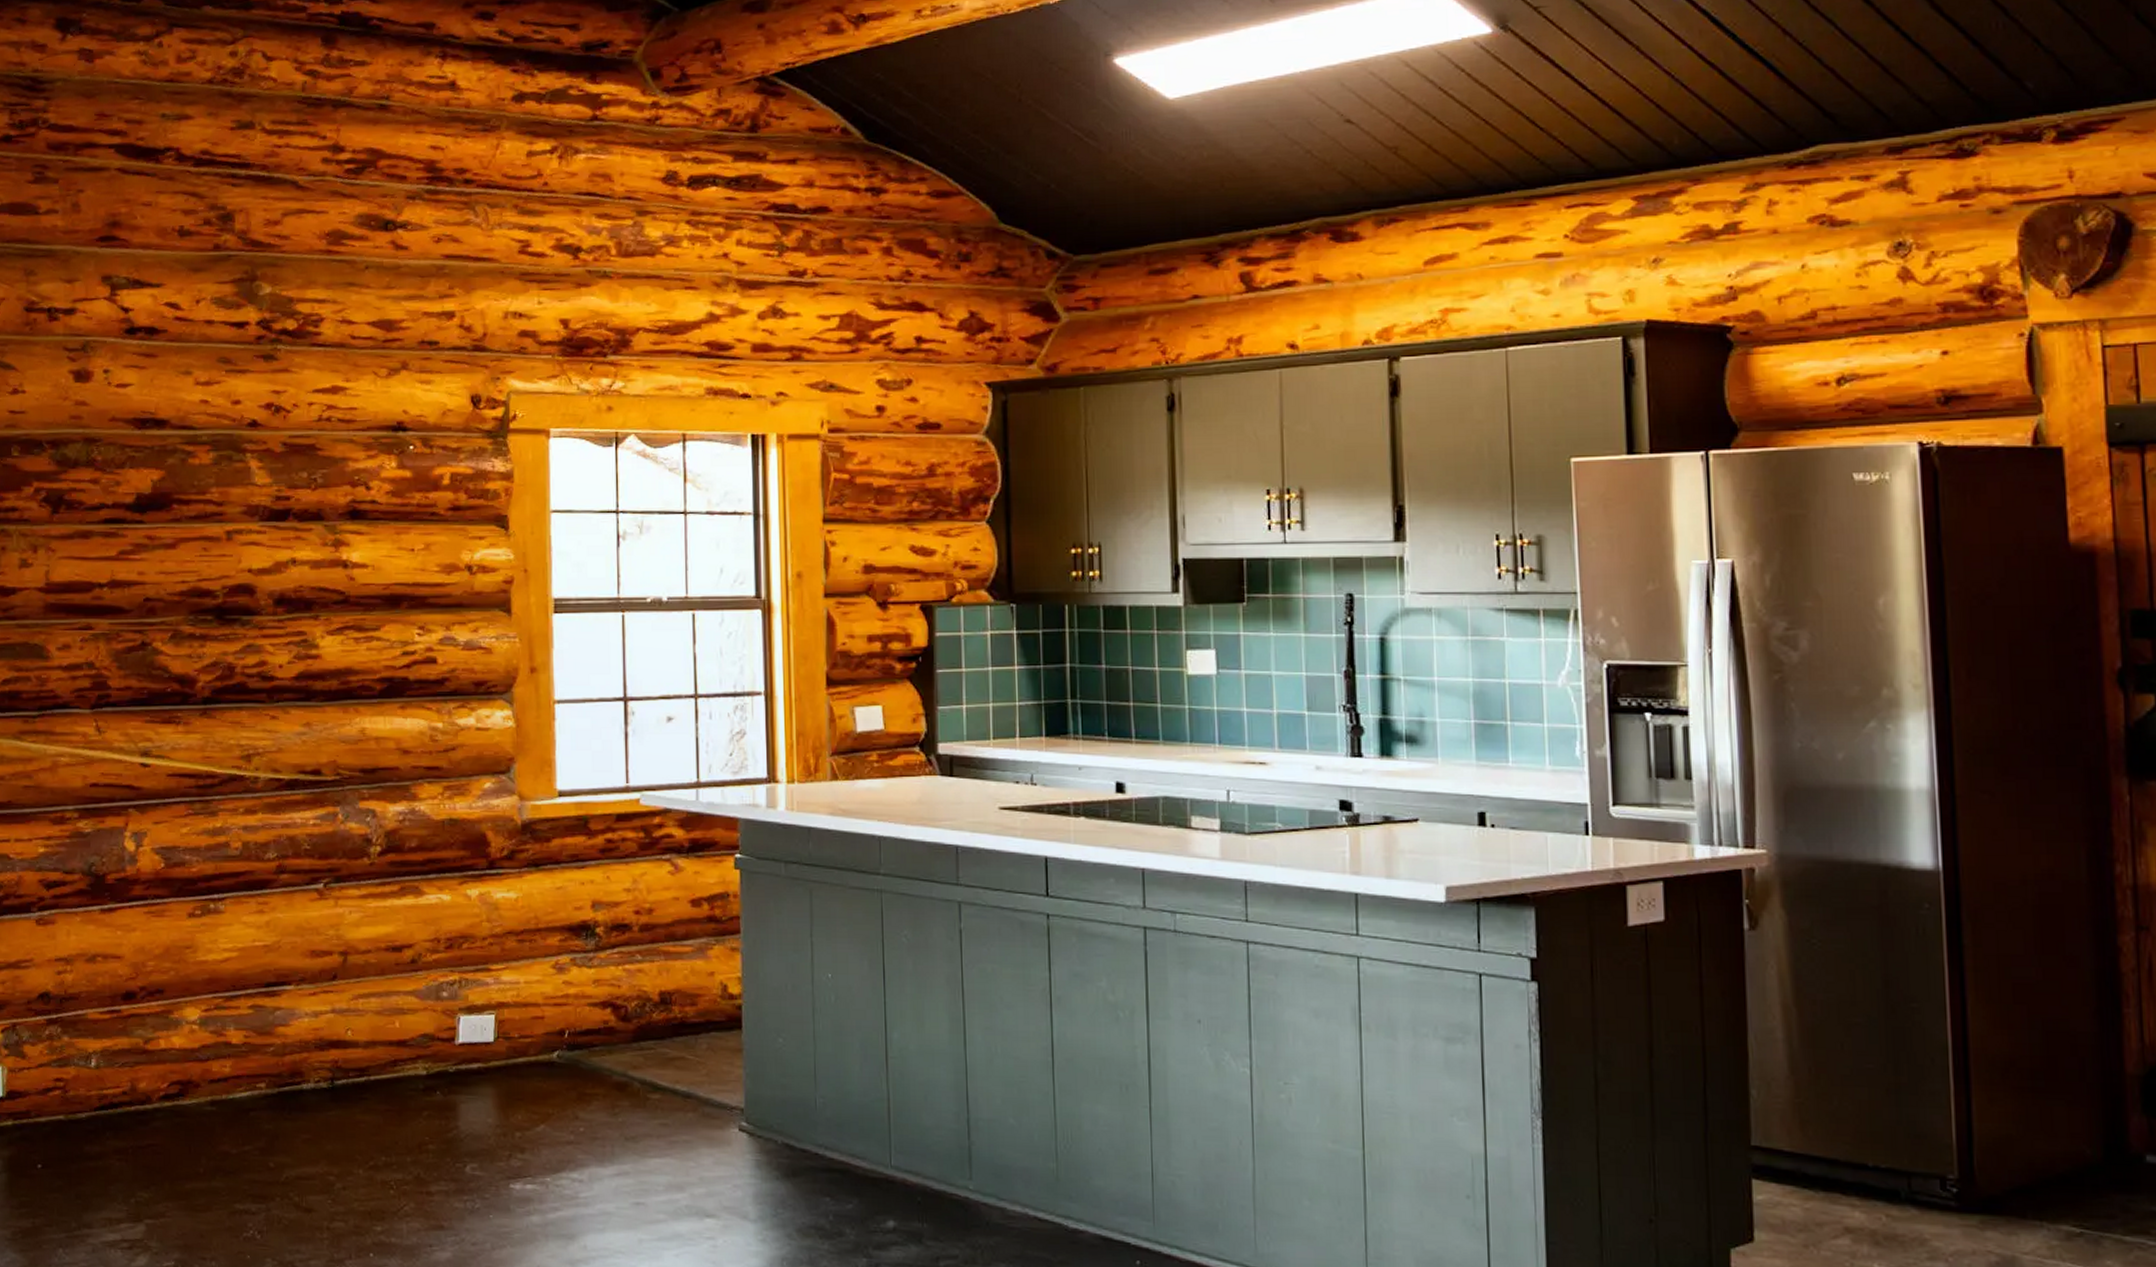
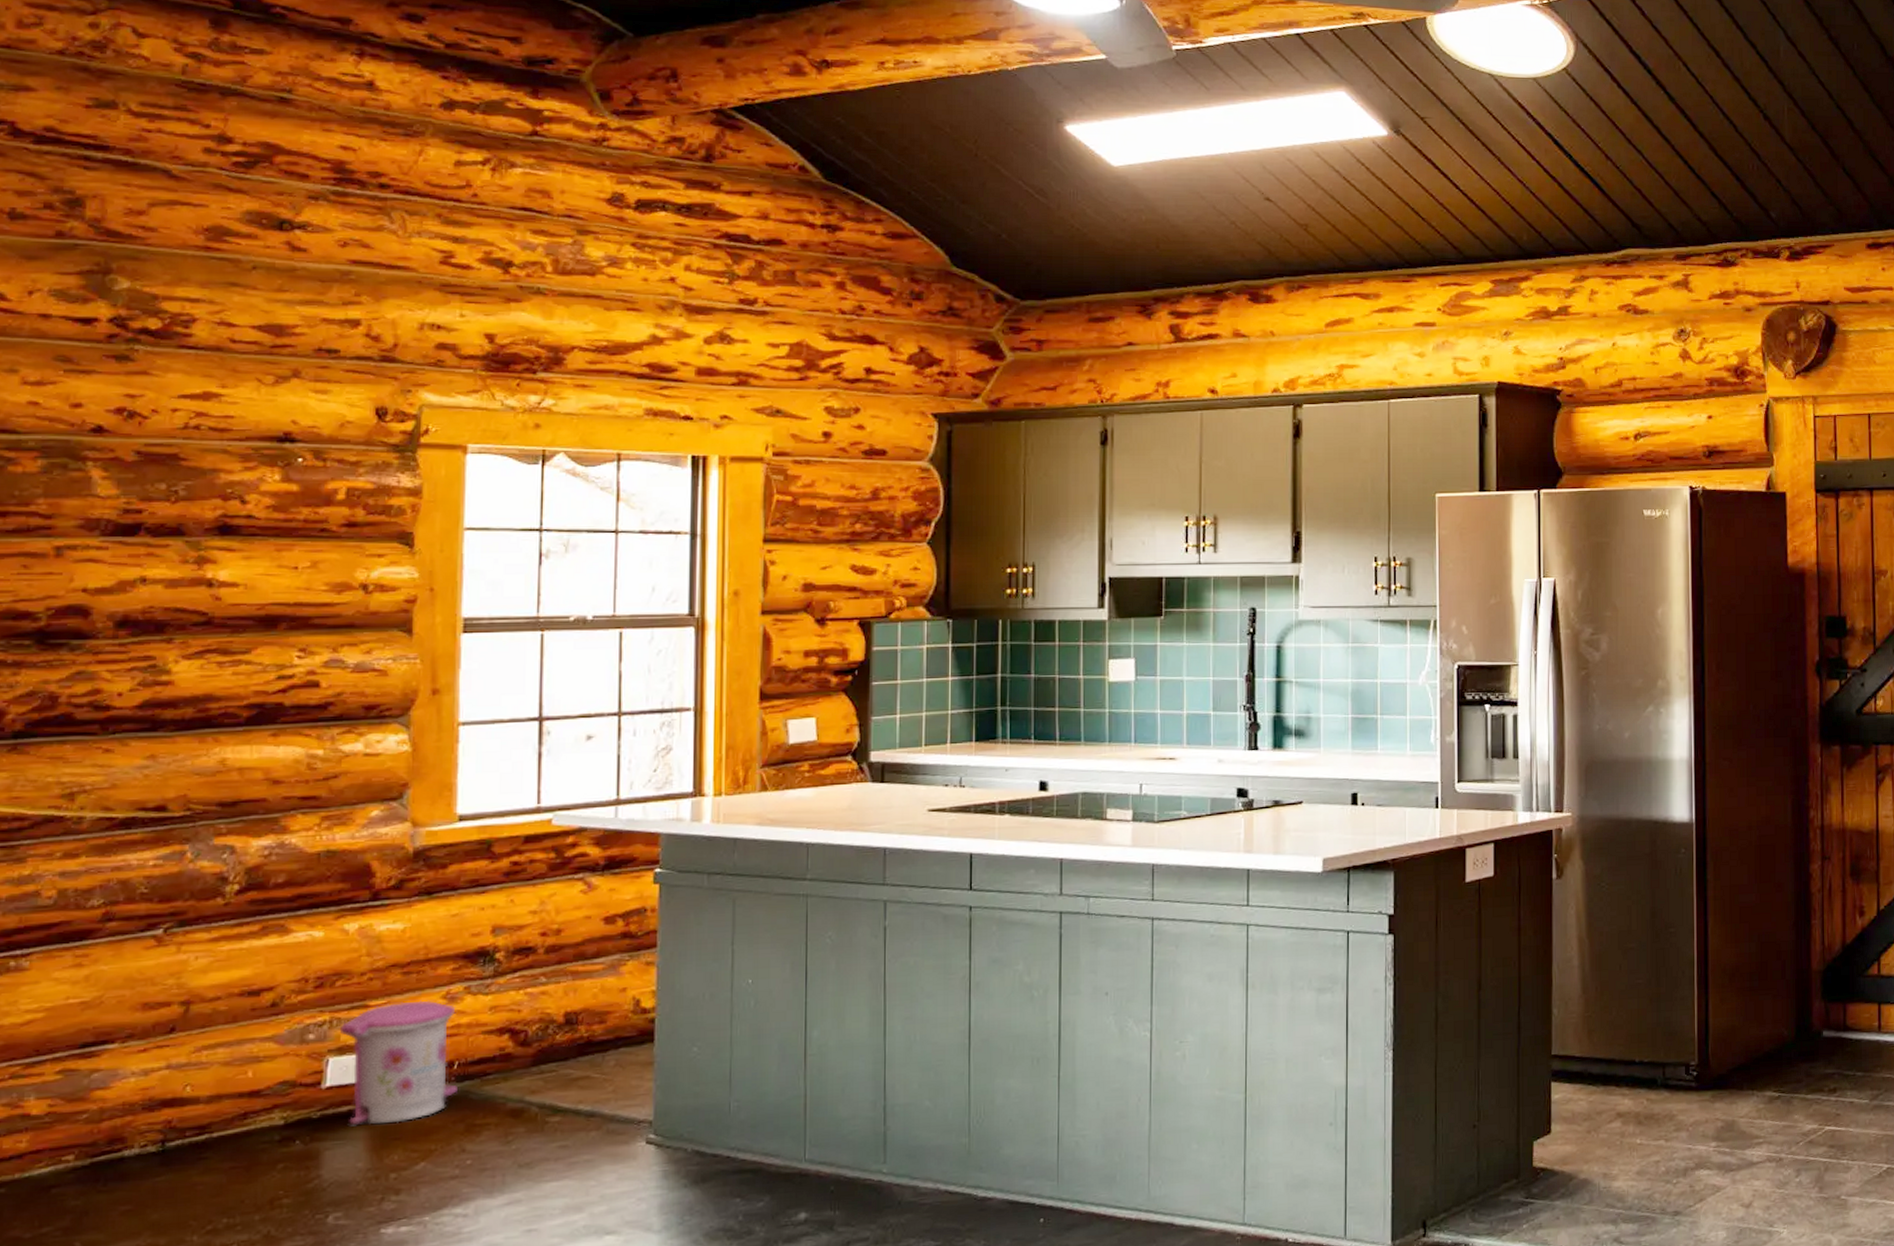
trash can: none [467,968,569,1085] -> present [339,1000,457,1127]

